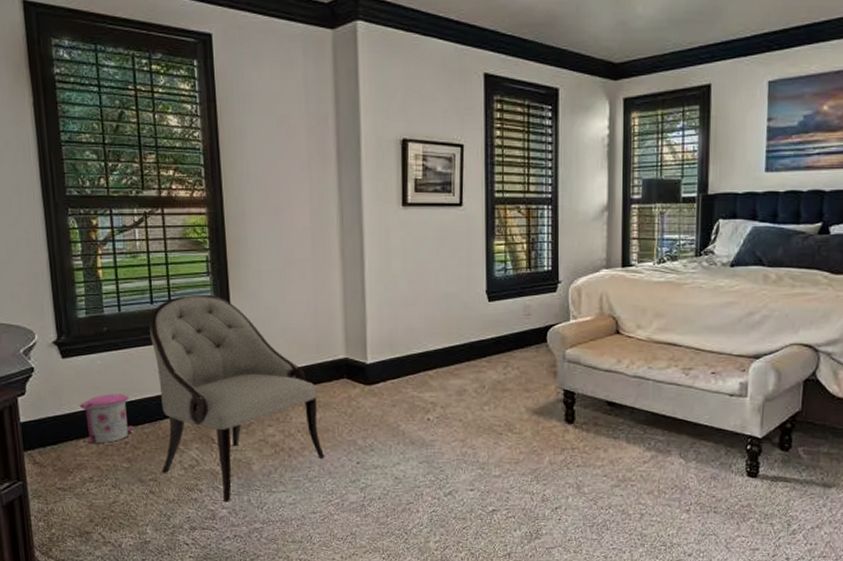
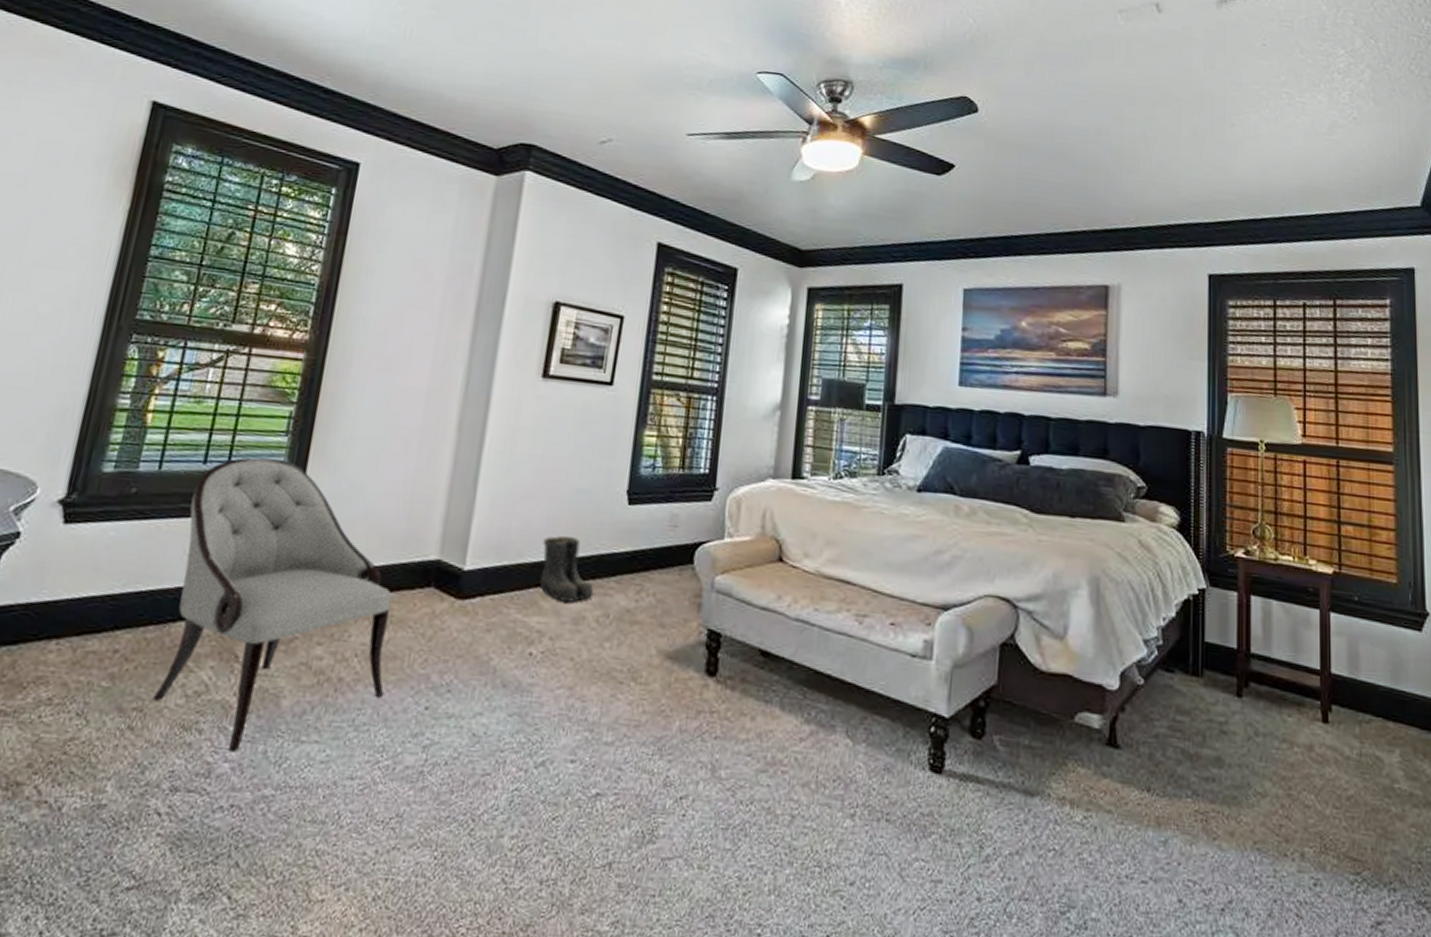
trash can: present [79,394,134,444] -> none [60,578,139,649]
boots: none [425,330,472,380] -> present [540,535,596,602]

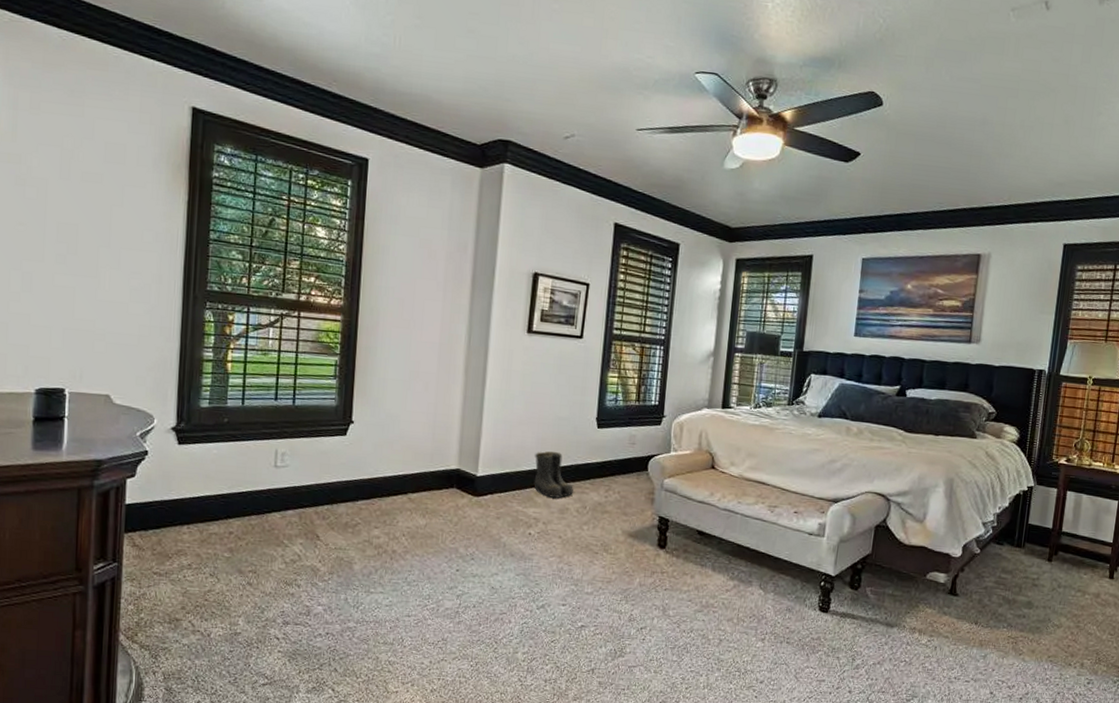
armchair: present [153,457,392,752] -> none [262,395,426,599]

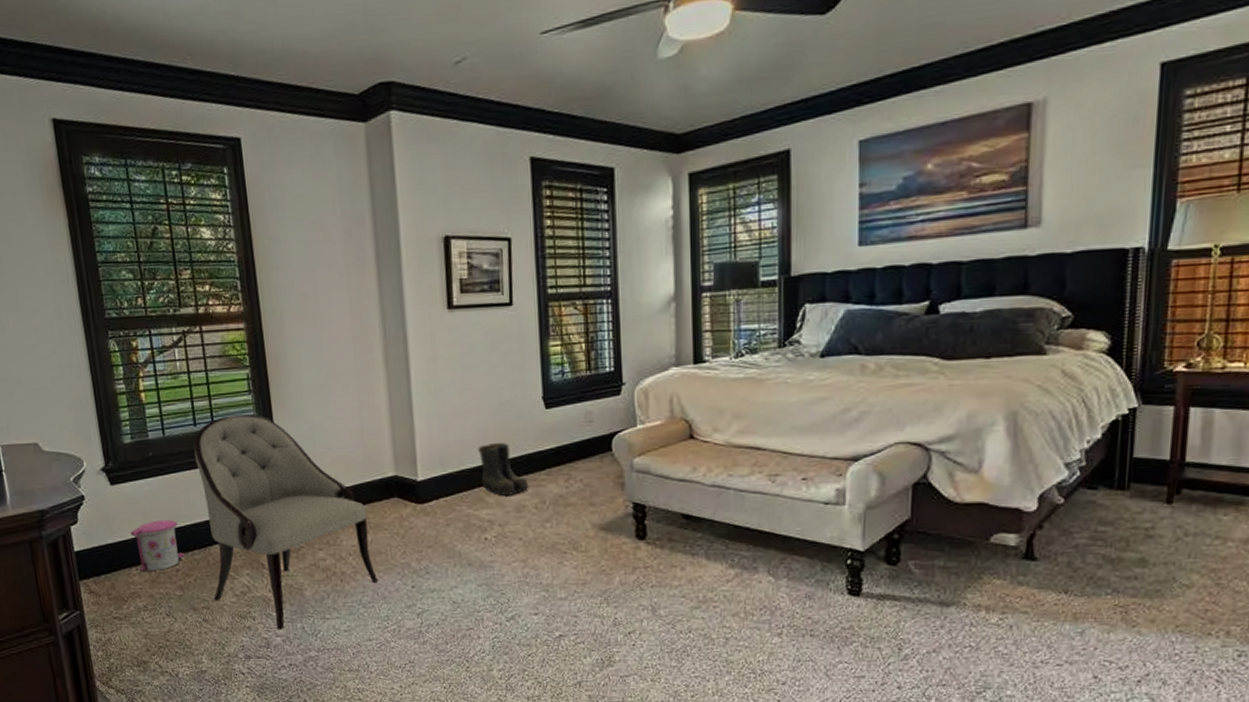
trash can: none [189,483,241,532] -> present [130,520,185,572]
armchair: none [262,395,426,599] -> present [194,414,379,630]

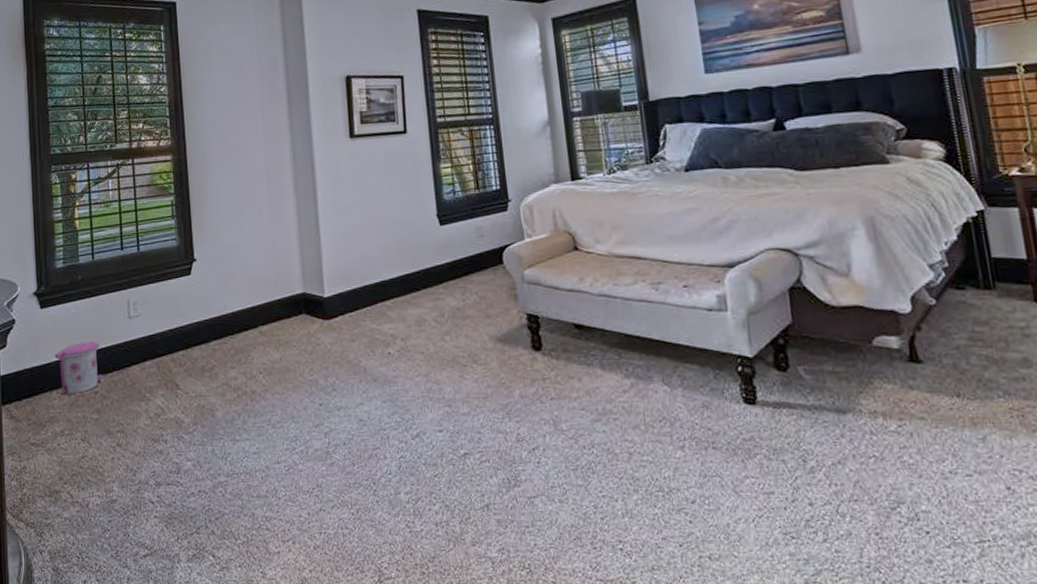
armchair: present [194,414,379,630] -> none [119,237,287,454]
boots: present [478,442,531,495] -> none [379,258,430,310]

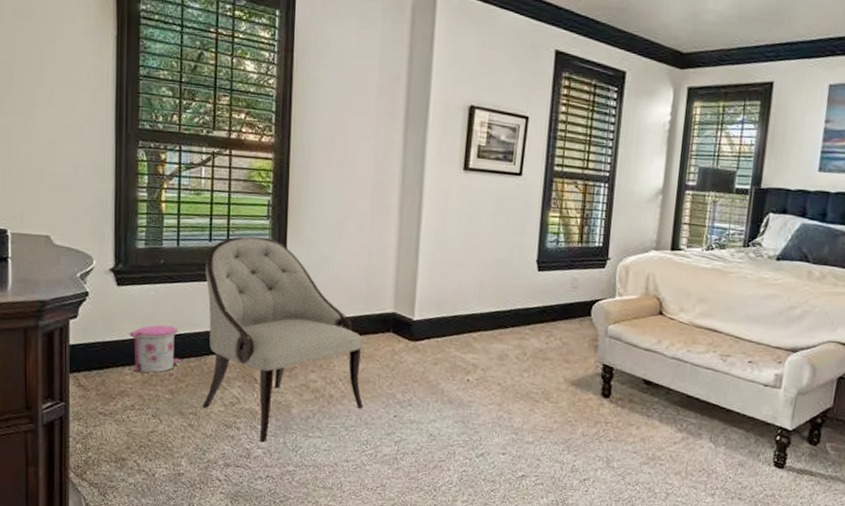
armchair: none [119,237,287,454] -> present [202,236,364,443]

